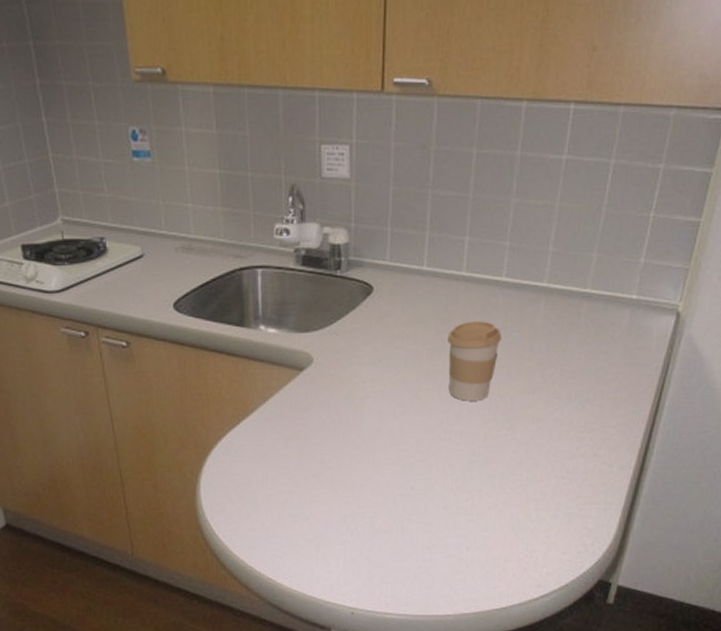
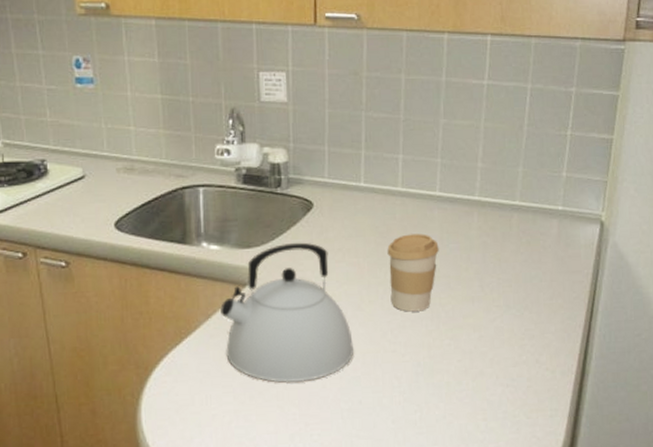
kettle: none [277,327,409,467] -> present [220,242,354,383]

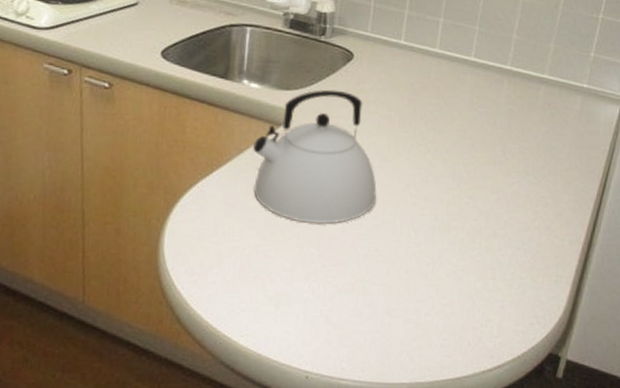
coffee cup: present [387,234,439,312] -> none [418,94,468,169]

